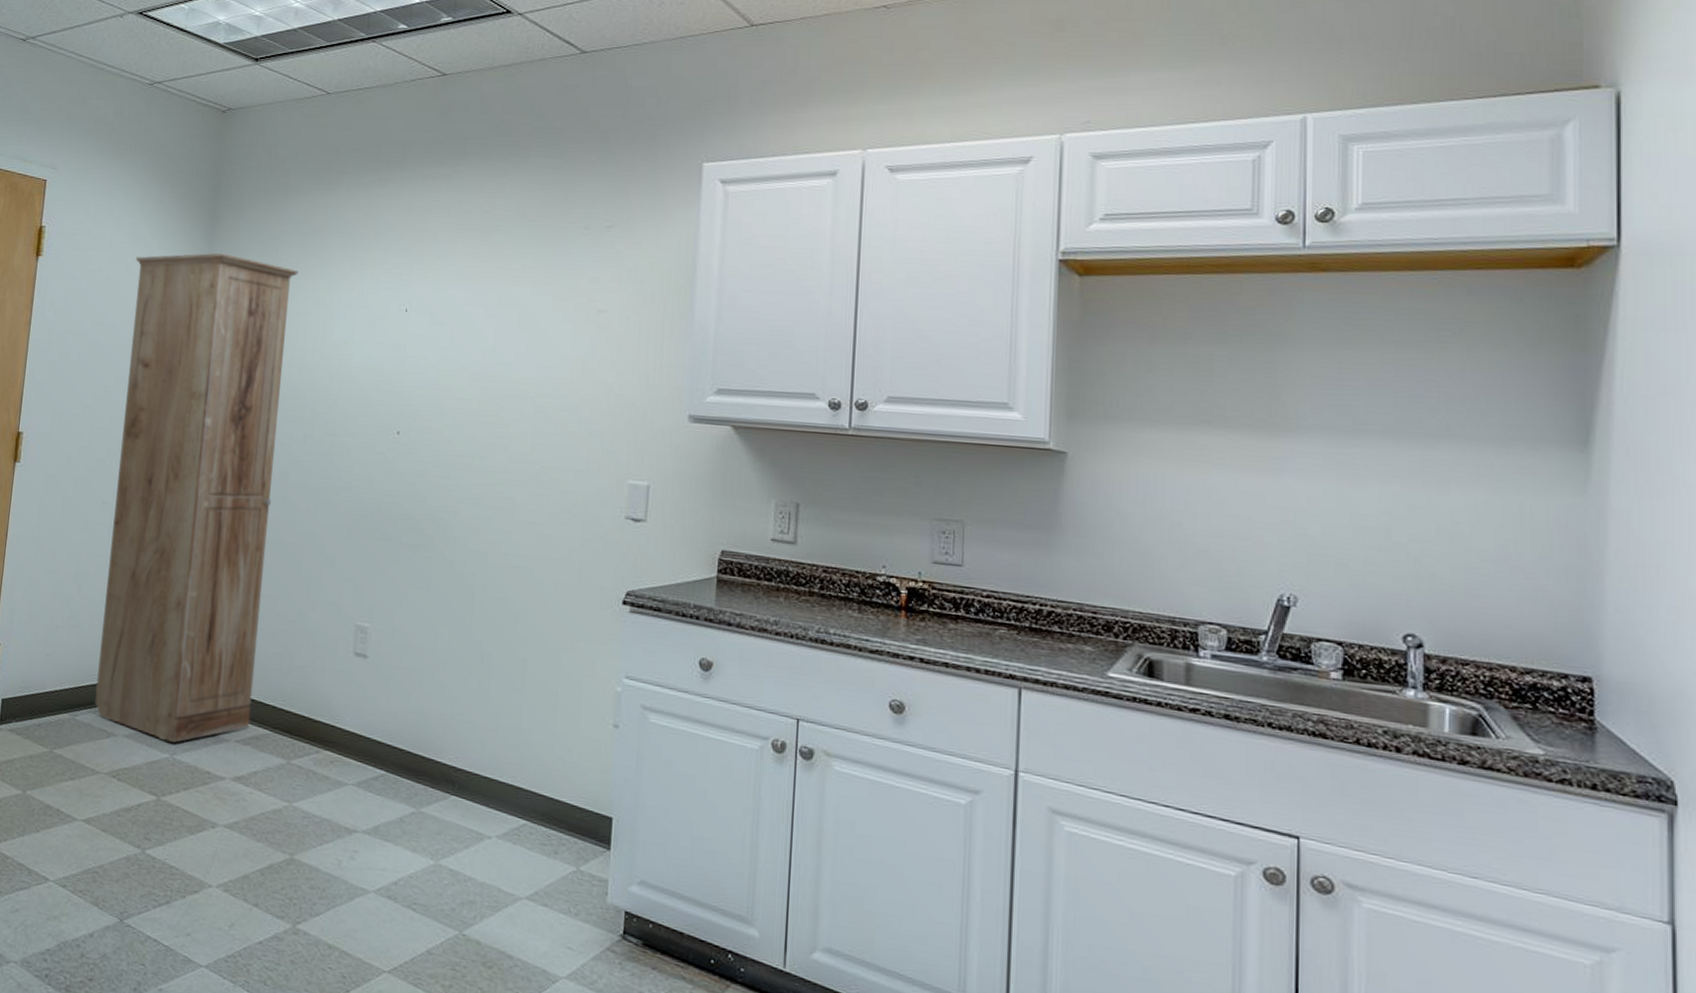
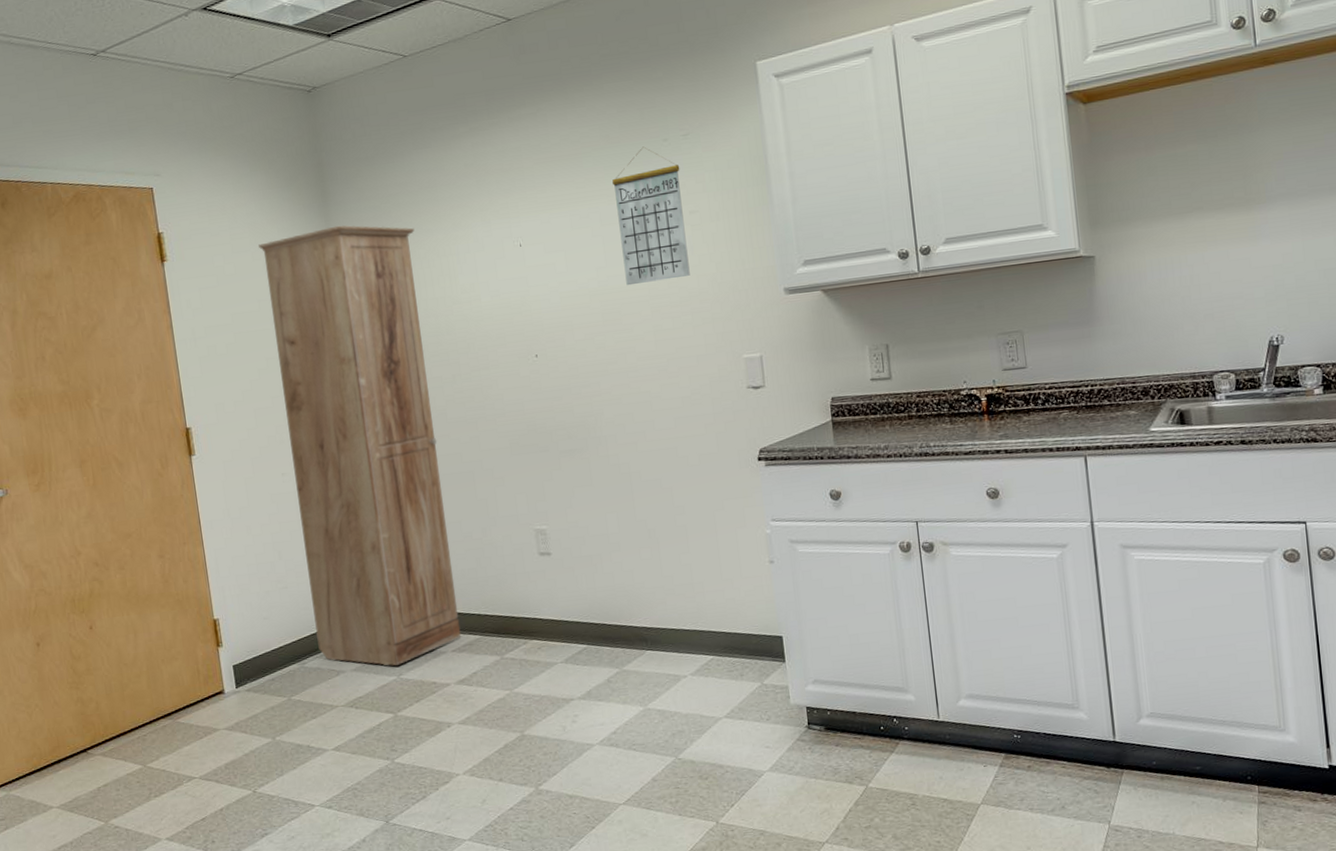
calendar: none [512,230,597,380] -> present [612,146,690,286]

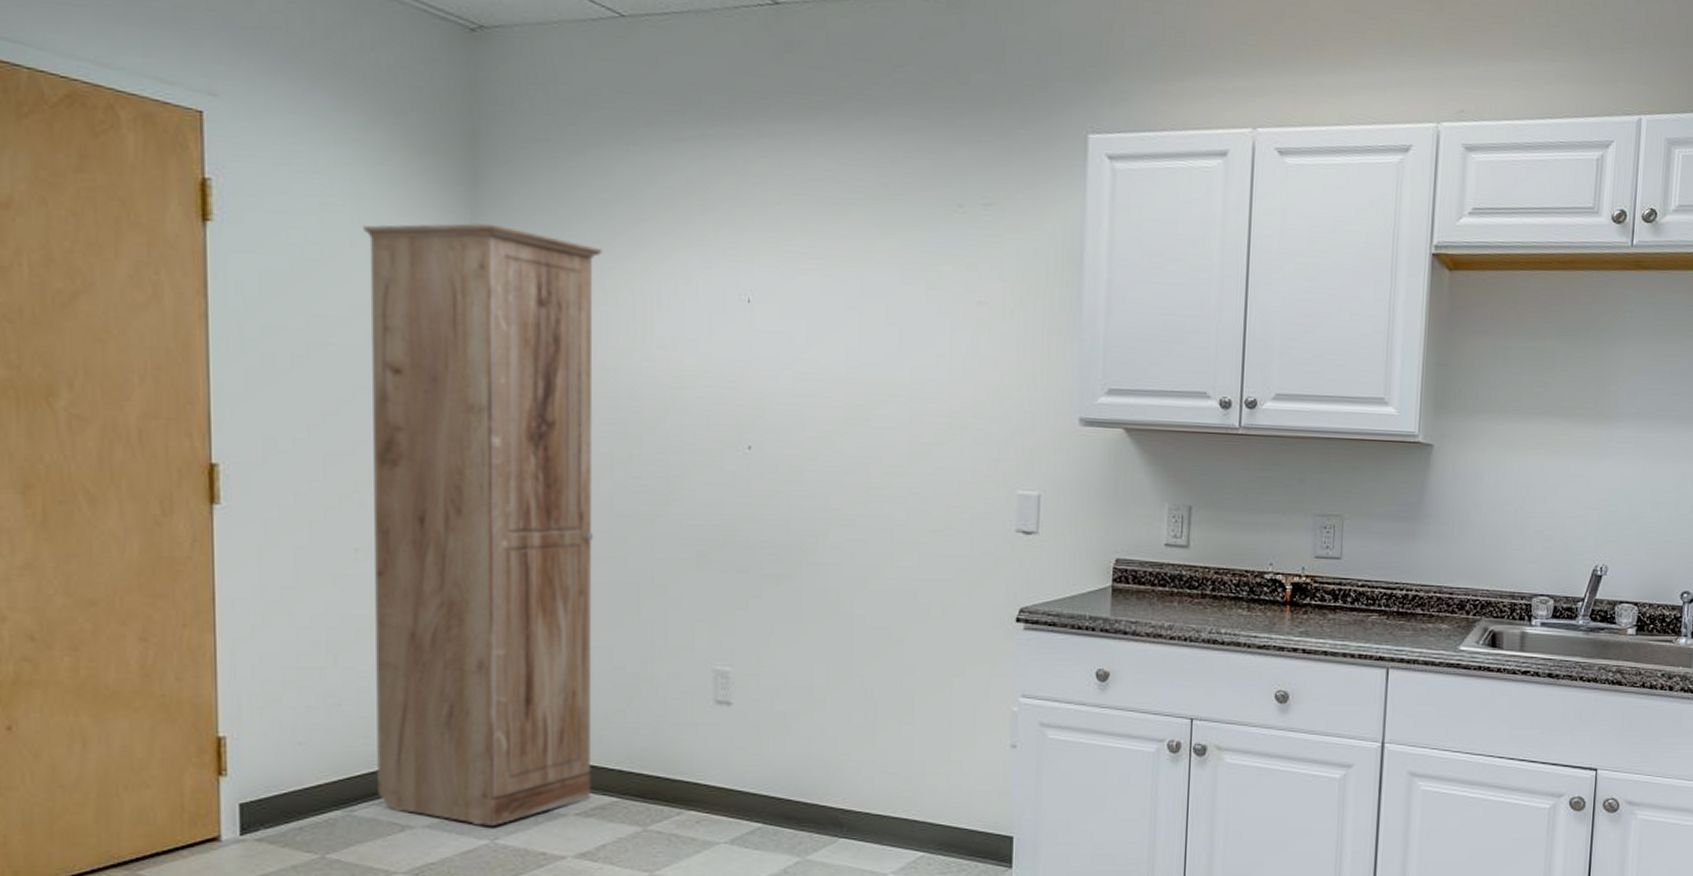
calendar: present [612,146,690,286] -> none [883,208,974,382]

